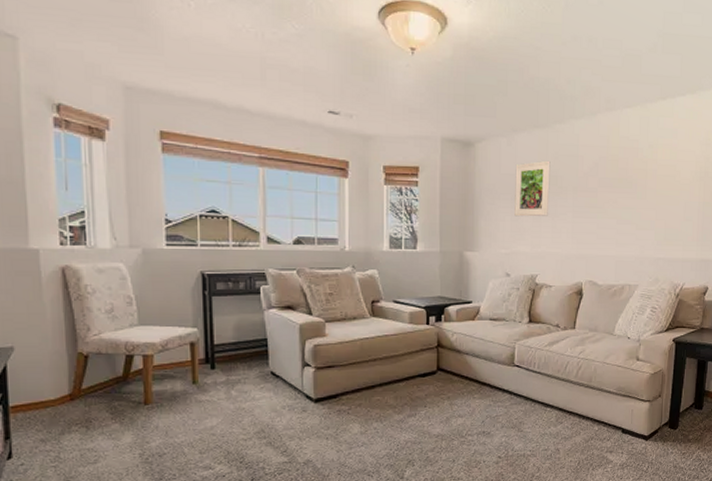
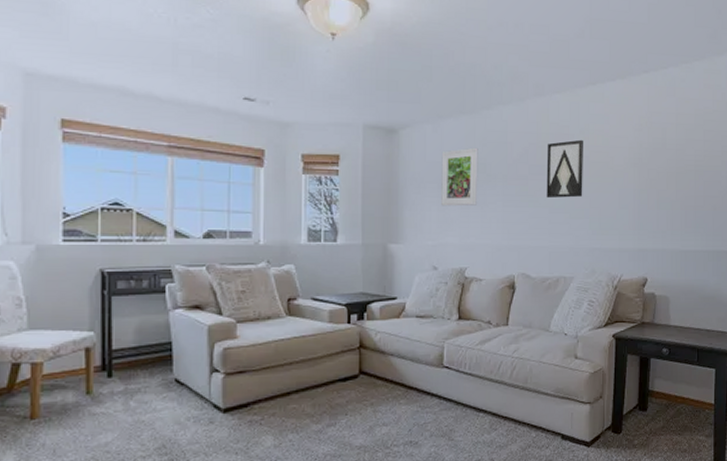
wall art: none [614,153,652,210] -> present [546,139,583,199]

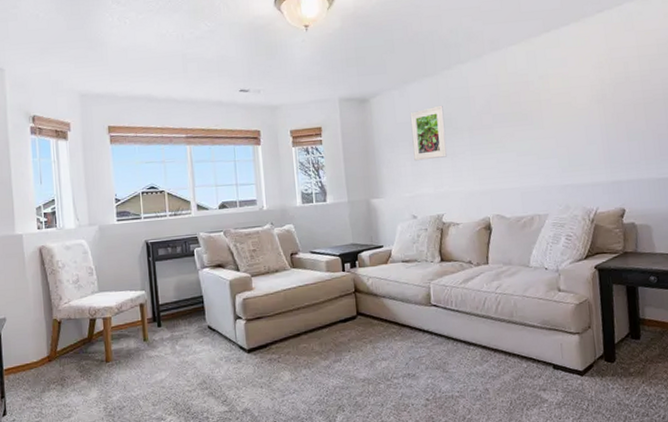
wall art: present [546,139,583,199] -> none [508,84,549,143]

